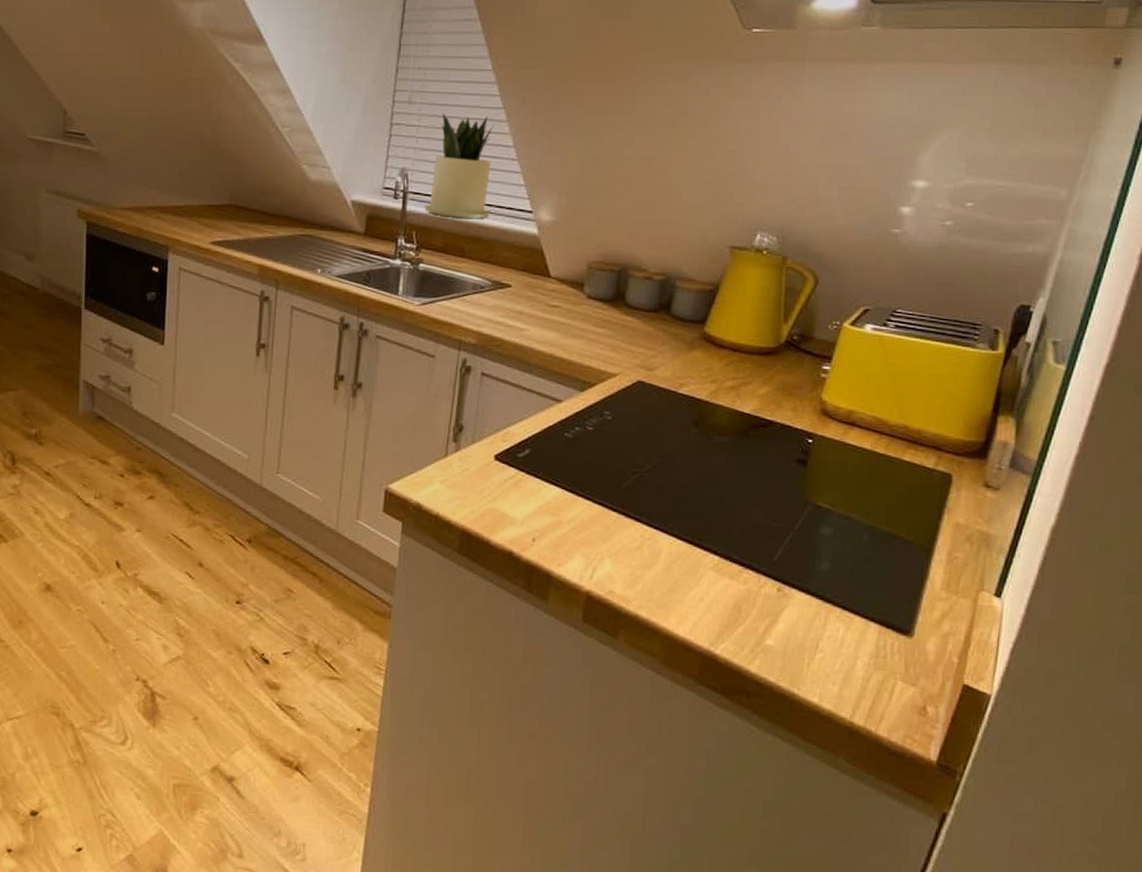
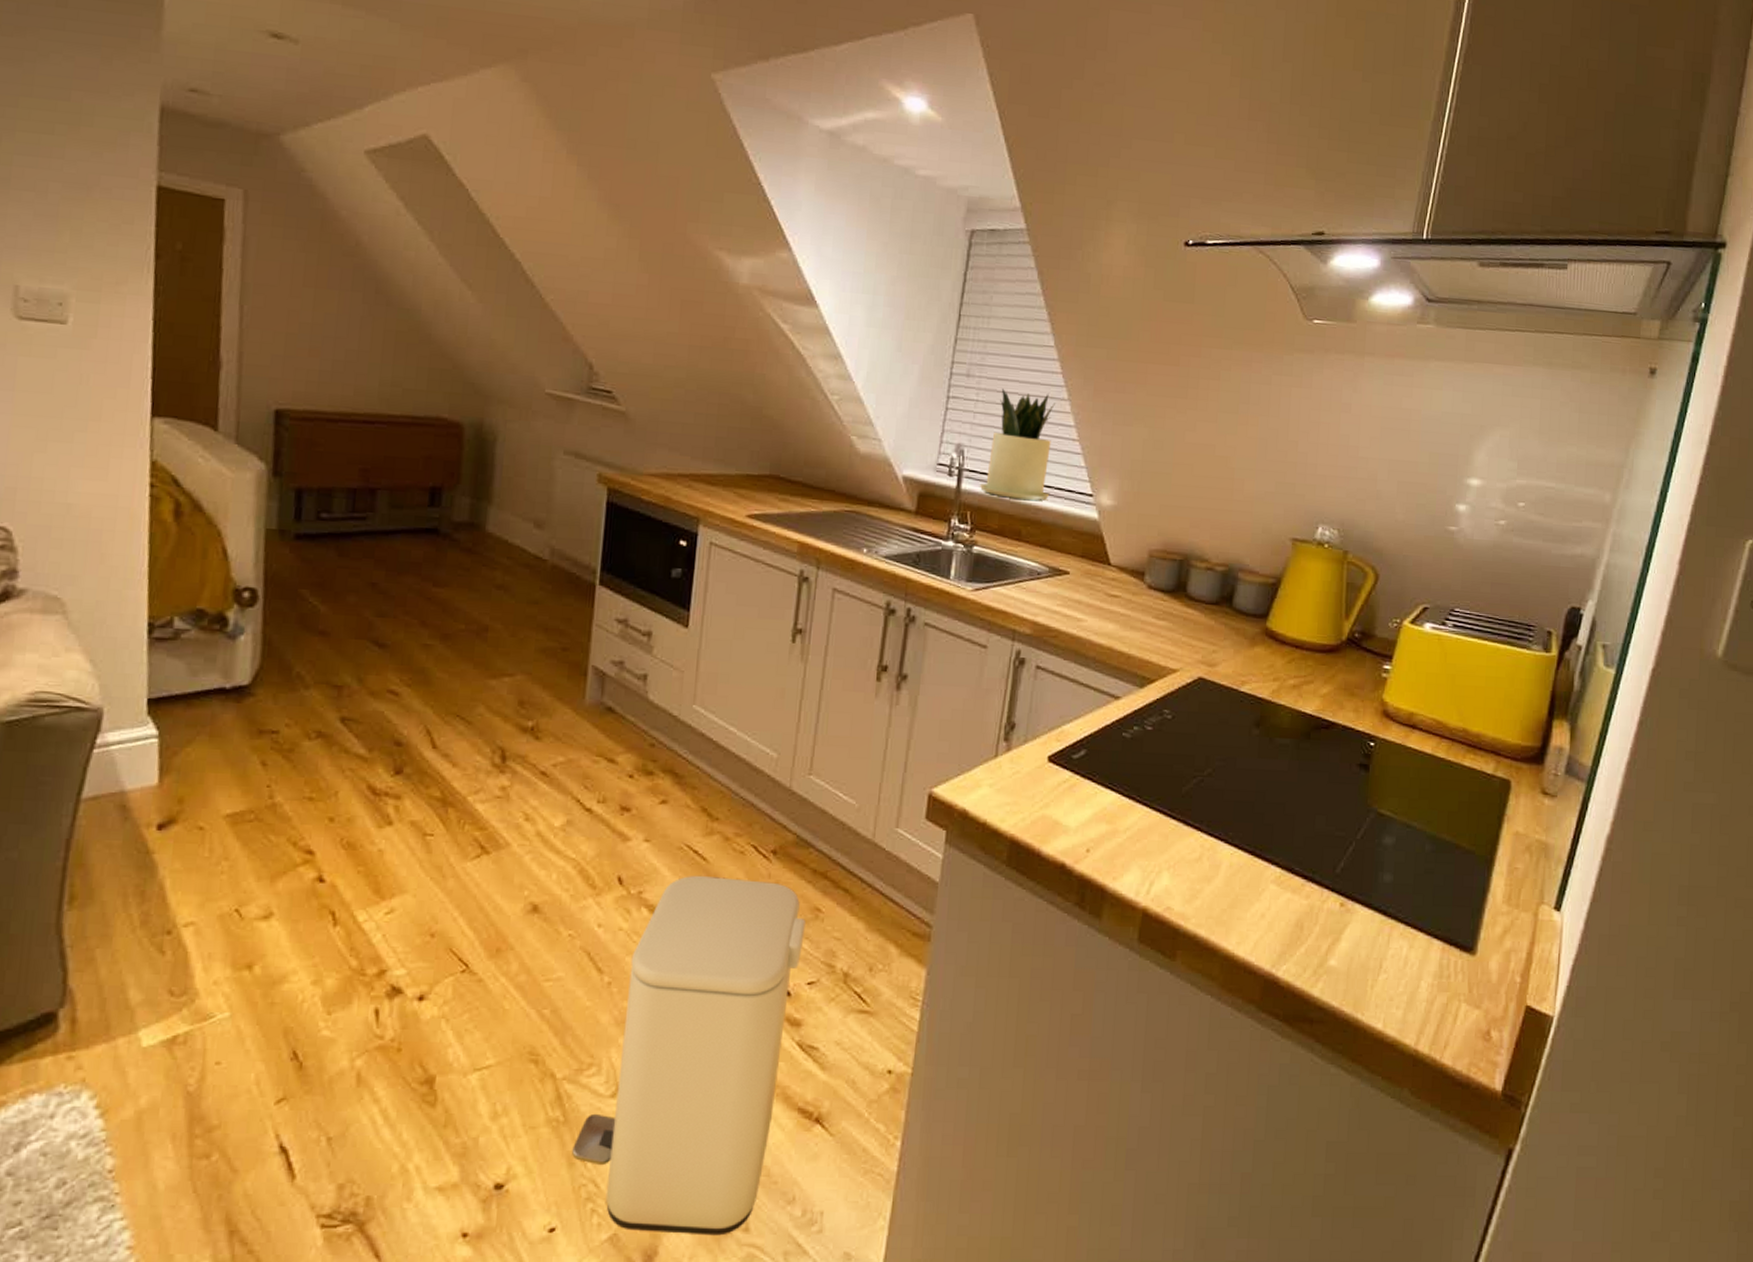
pedal bin: none [92,560,279,860] -> present [572,875,806,1236]

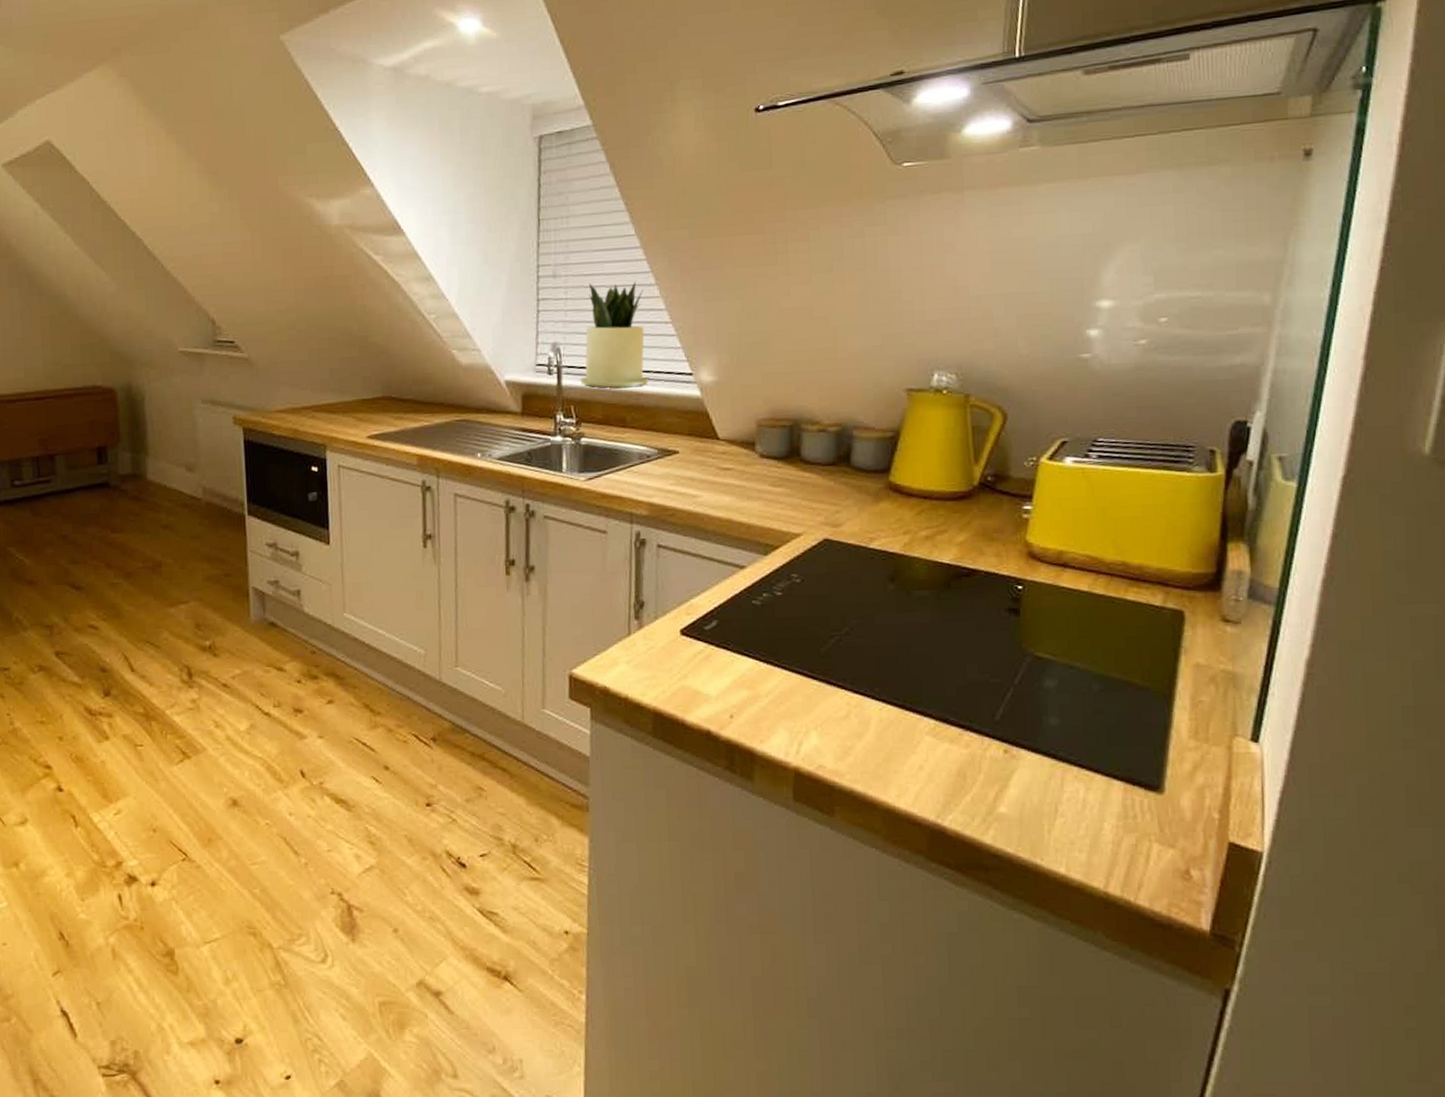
pedal bin: present [572,875,806,1236] -> none [295,764,472,1081]

